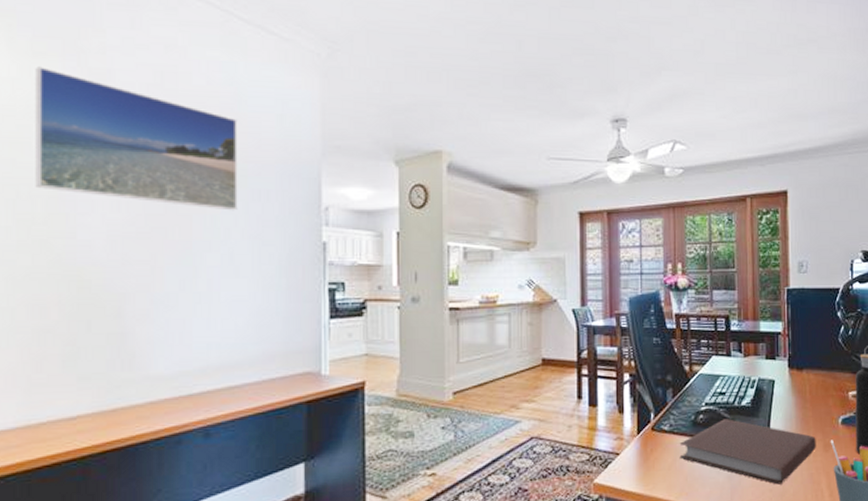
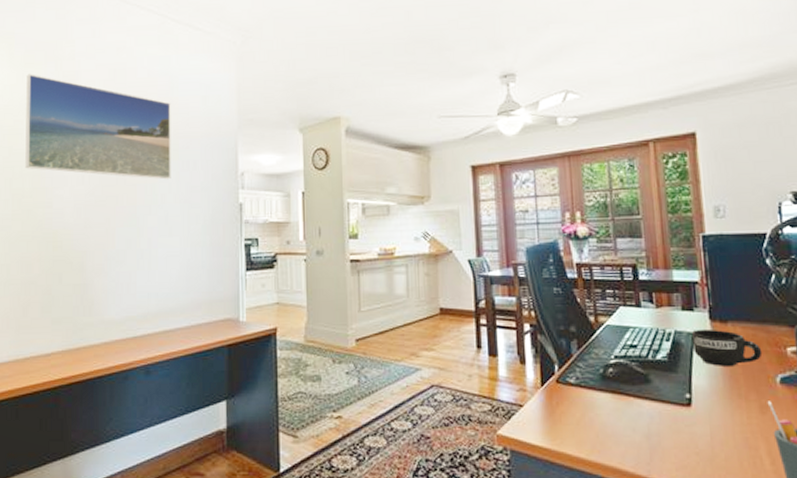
notebook: present [679,419,816,485] -> none [587,373,750,448]
mug: none [772,376,829,410] -> present [691,329,763,366]

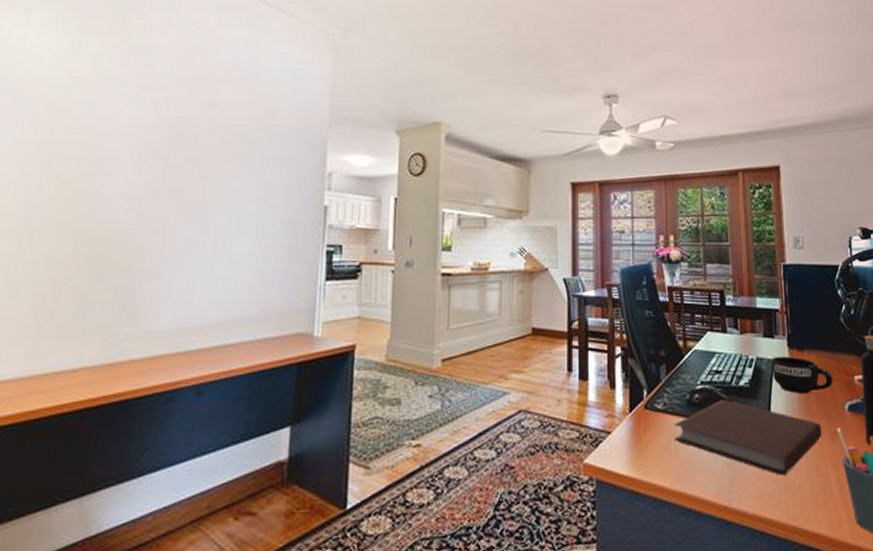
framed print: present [25,74,171,180] -> none [70,43,255,175]
notebook: none [587,373,750,448] -> present [674,400,822,475]

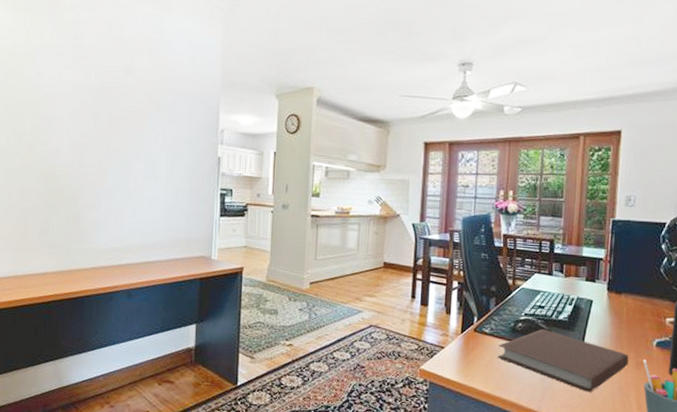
mug: present [771,356,834,393] -> none [590,297,646,330]

